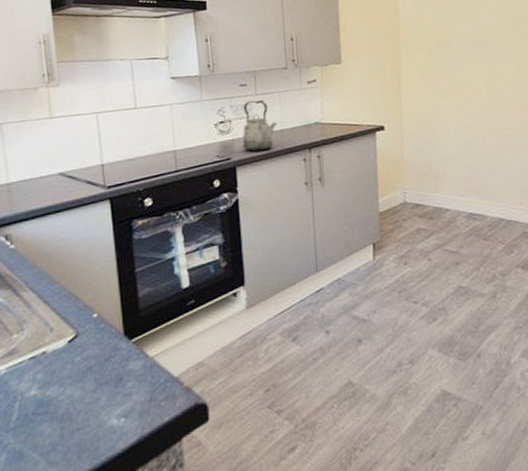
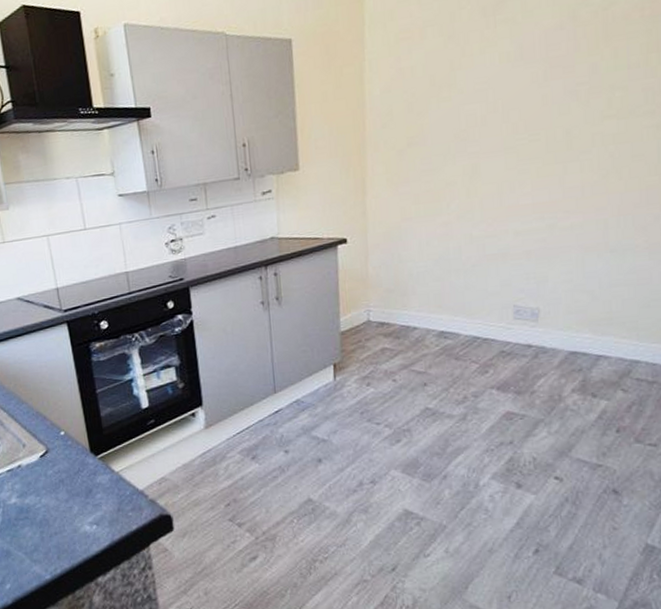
kettle: present [242,100,277,152] -> none [195,215,230,271]

